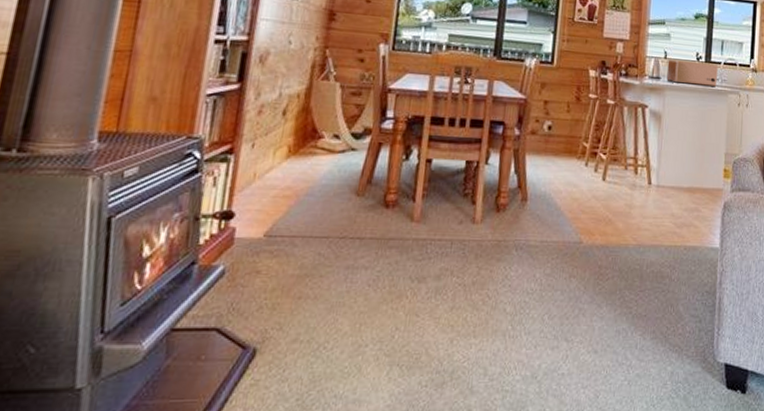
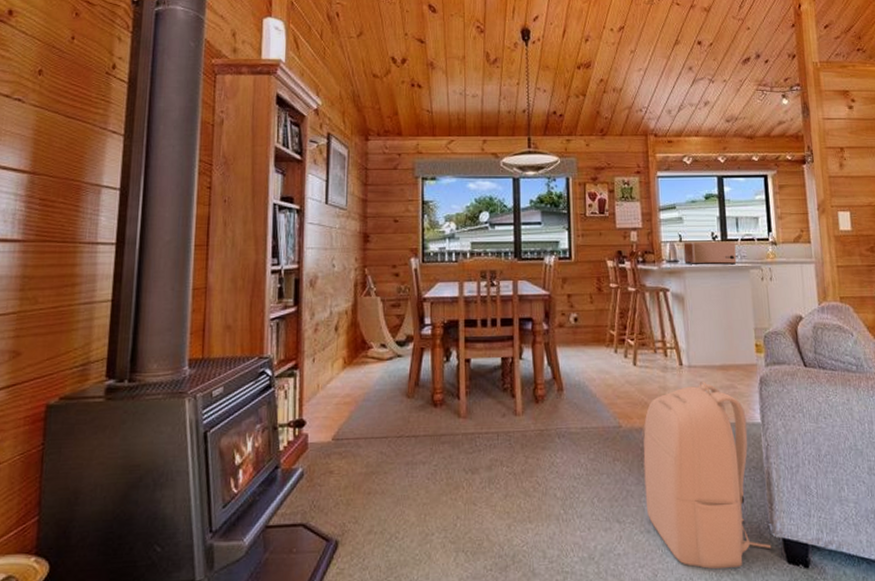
backpack: none [596,201,714,393] -> present [642,381,772,570]

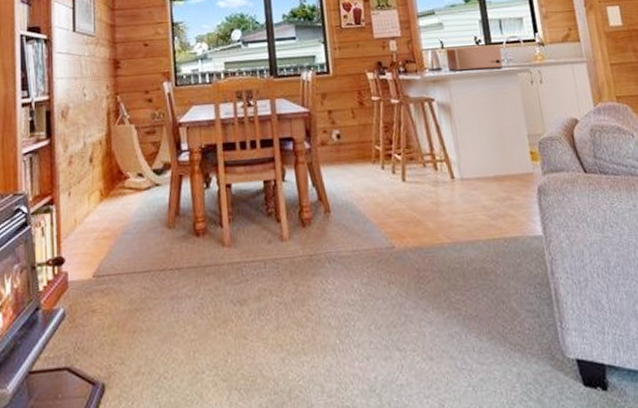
backpack: present [642,381,772,570] -> none [416,193,566,397]

